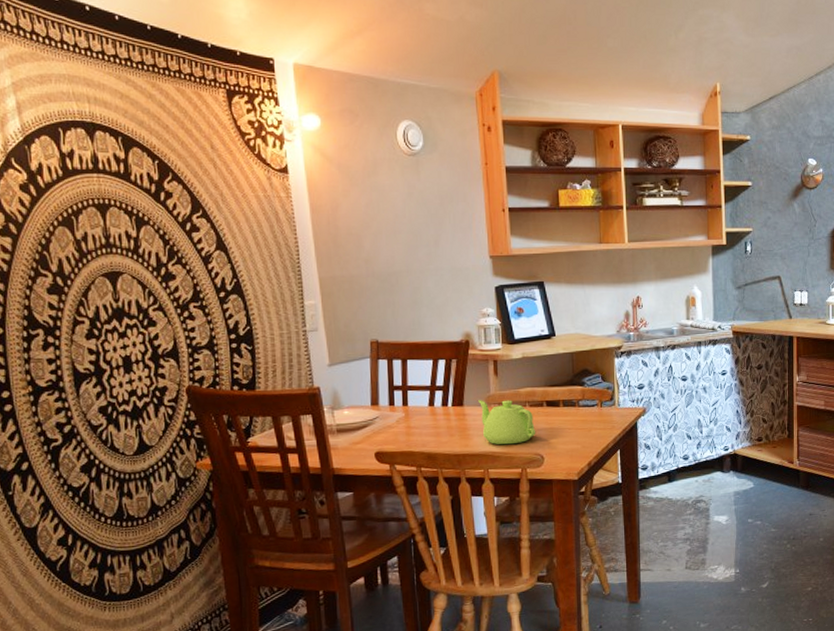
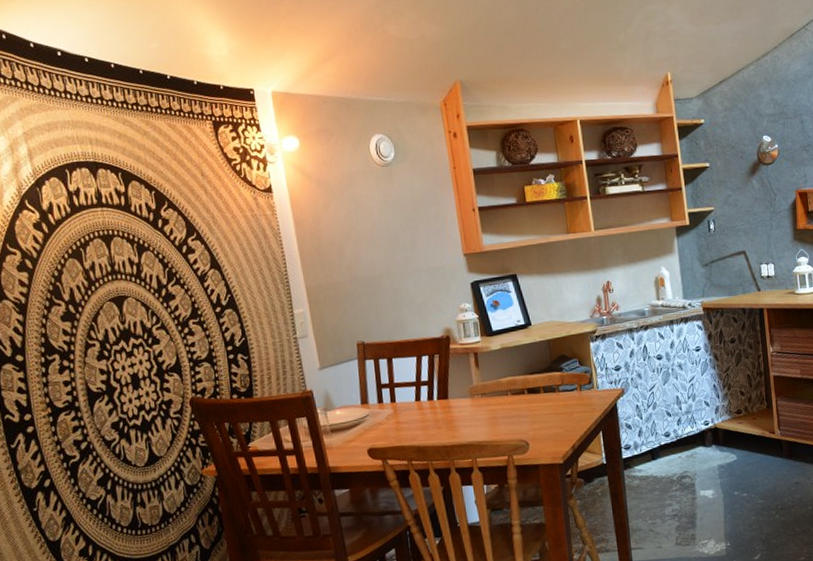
teapot: present [478,400,536,445] -> none [462,390,520,434]

